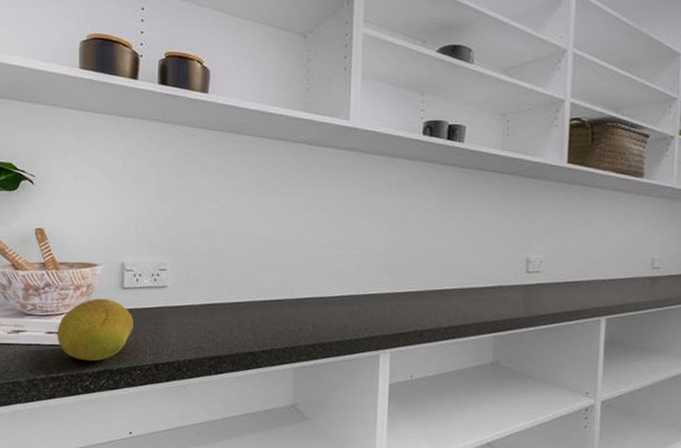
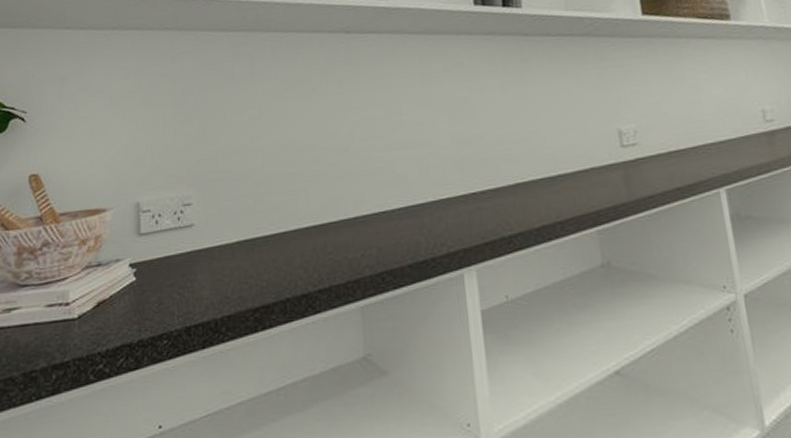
fruit: present [57,298,133,361] -> none [60,251,155,337]

